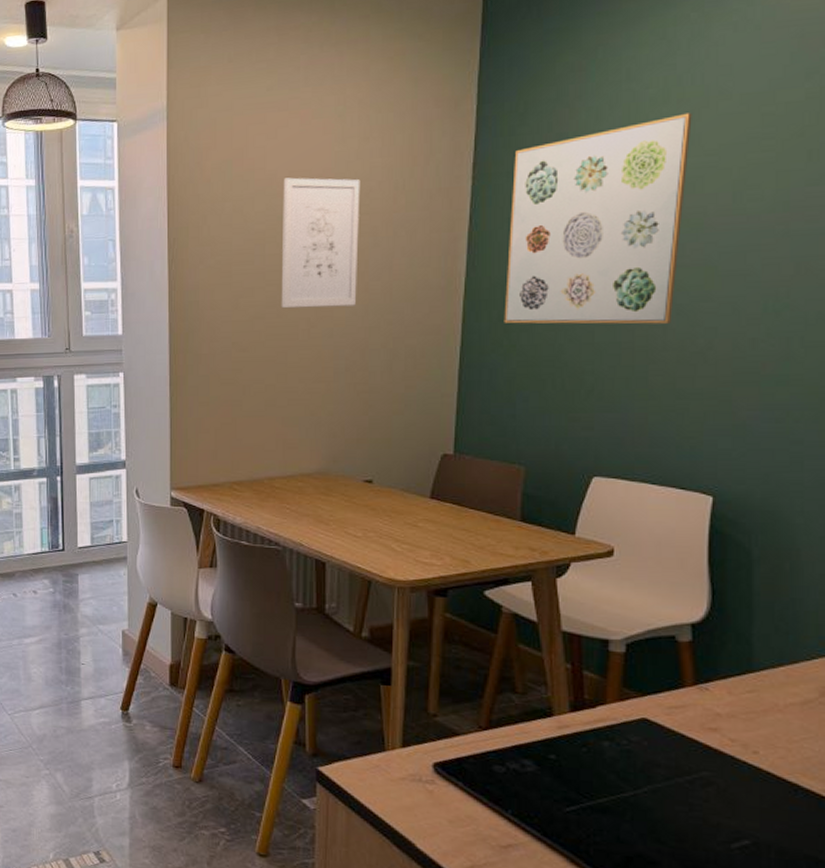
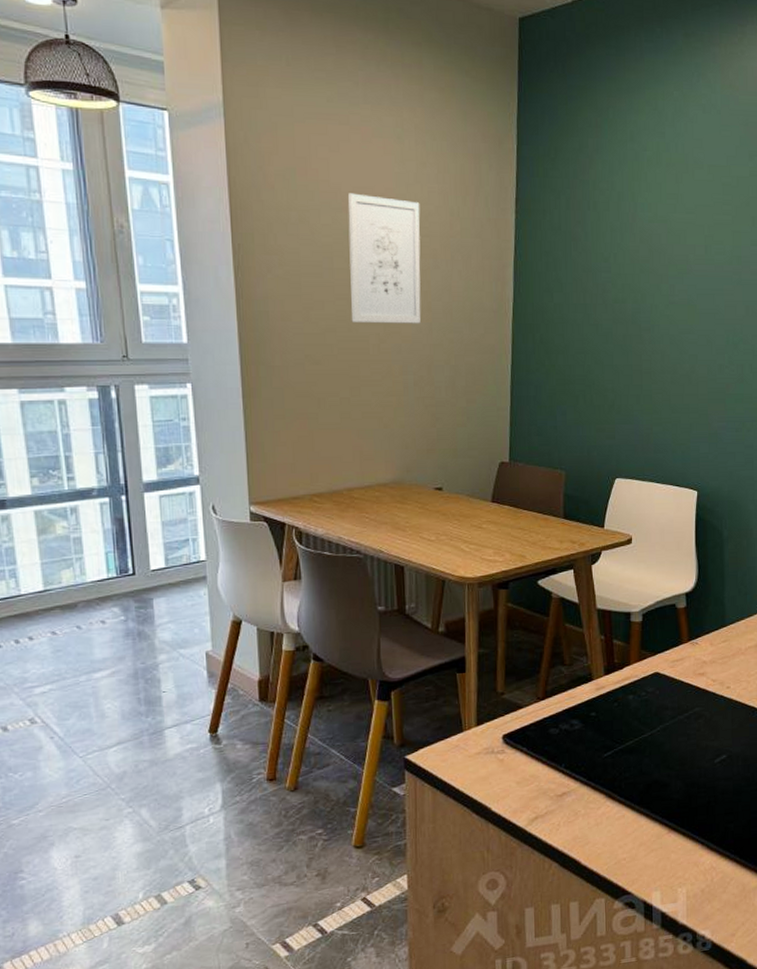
wall art: present [504,113,692,324] -> none [545,175,677,351]

